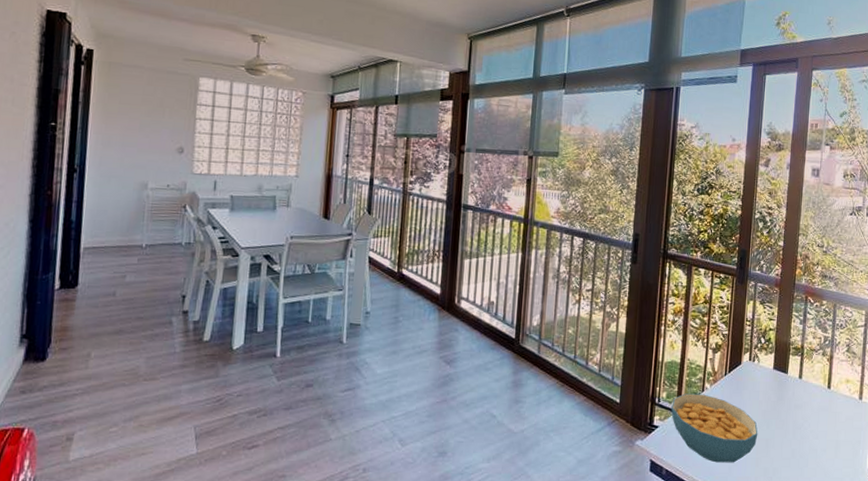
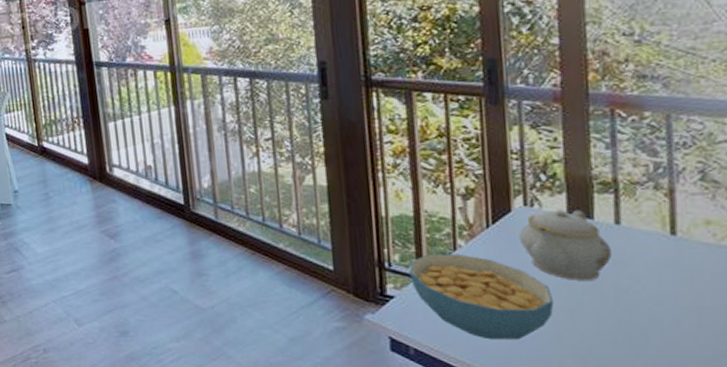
teapot: none [743,365,795,419] -> present [519,209,613,280]

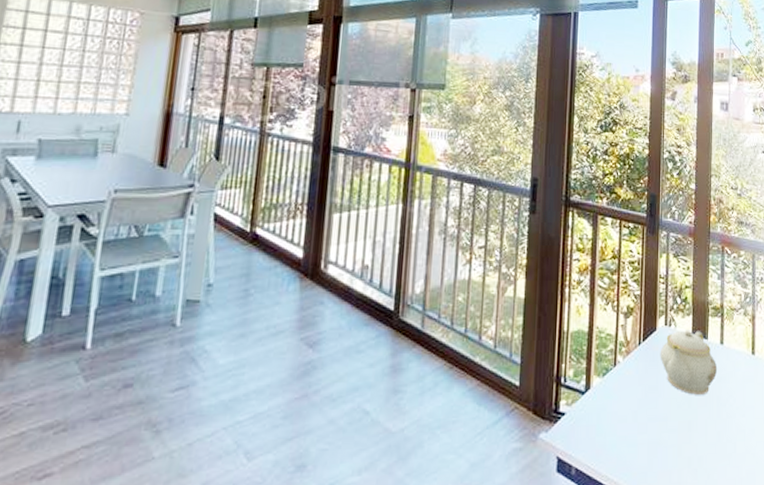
cereal bowl: present [409,253,554,340] -> none [580,369,679,455]

